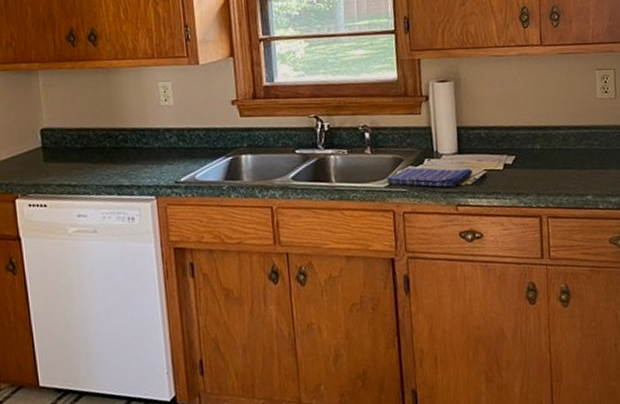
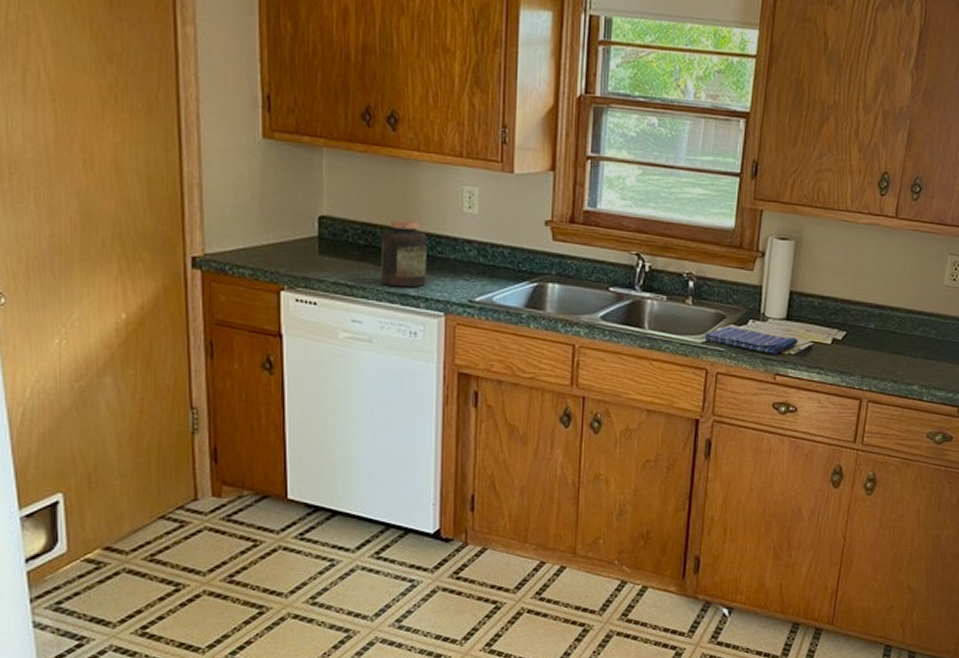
jar: none [94,119,137,181] -> present [381,219,427,288]

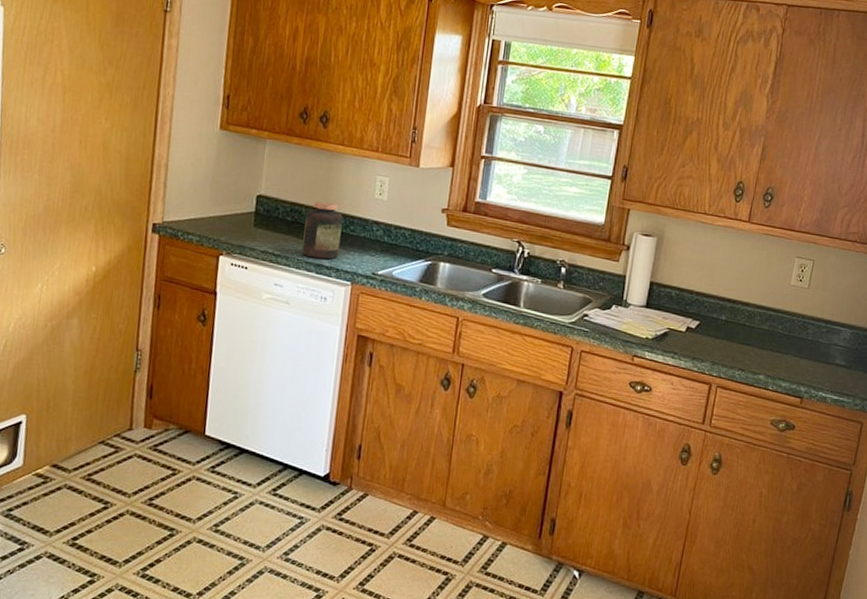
dish towel: present [704,326,798,354] -> none [572,309,656,338]

